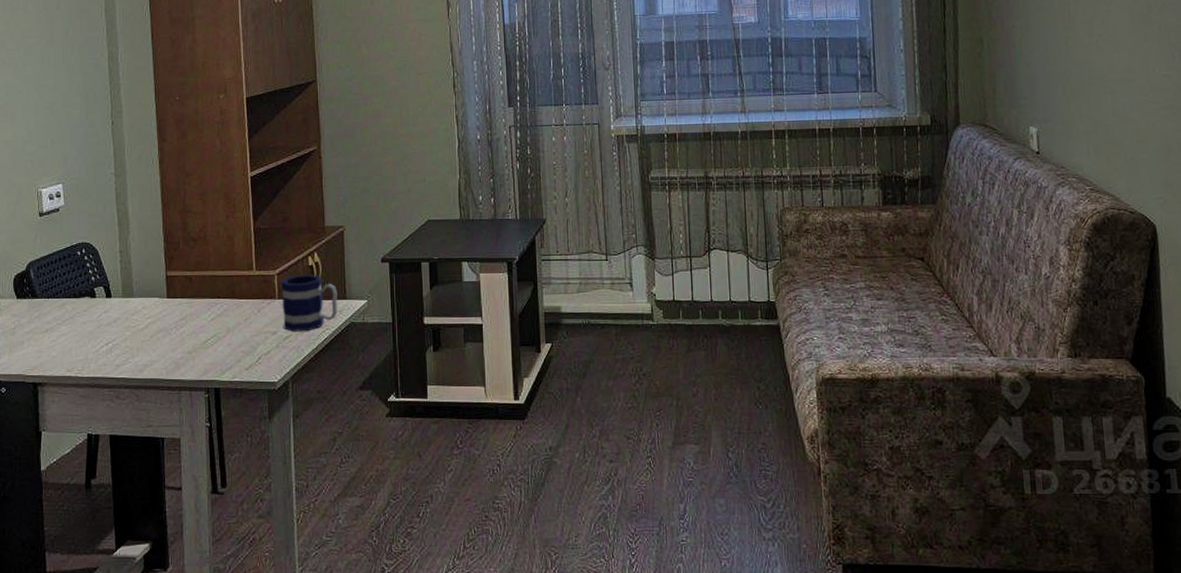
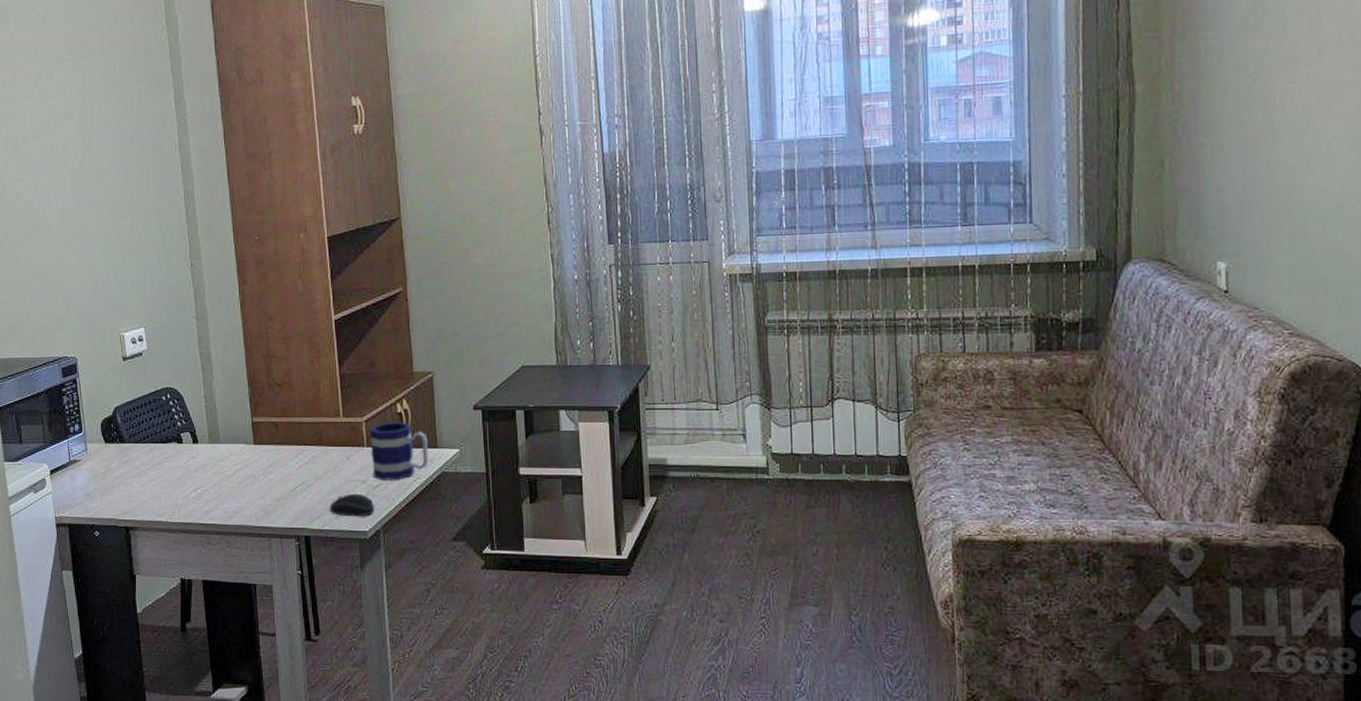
computer mouse: none [240,344,285,368] -> present [329,493,375,517]

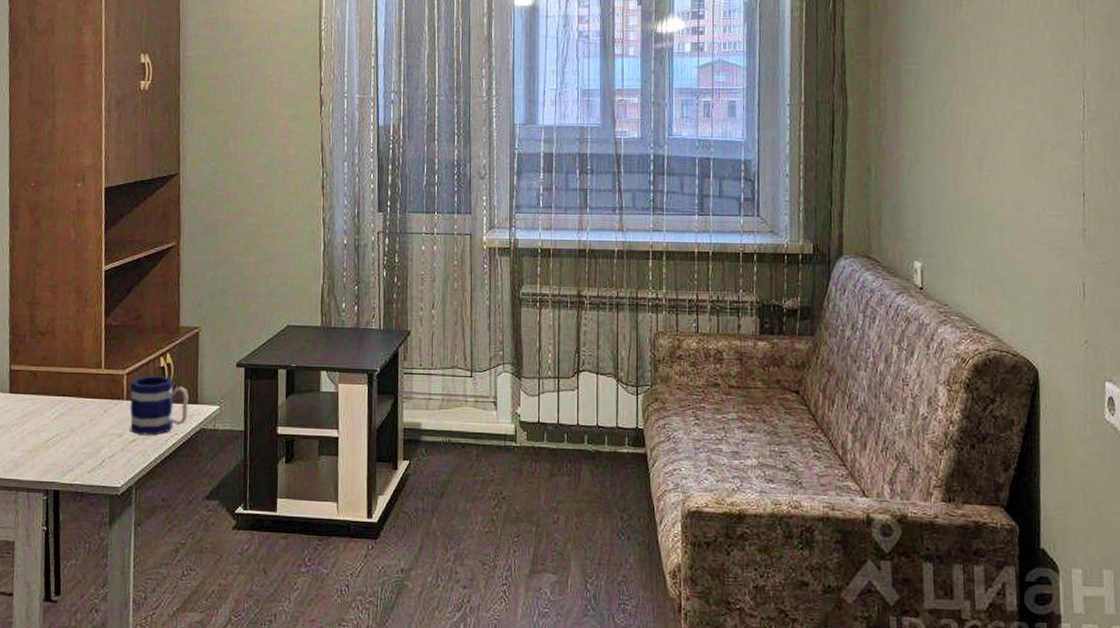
computer mouse: present [329,493,375,517] -> none [82,447,130,472]

